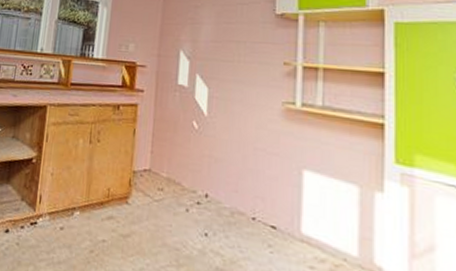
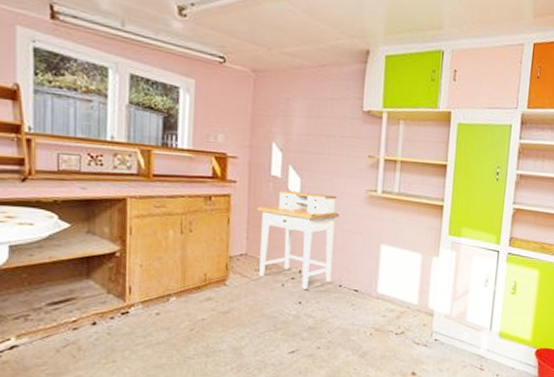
desk: none [162,100,251,218] -> present [257,190,339,289]

